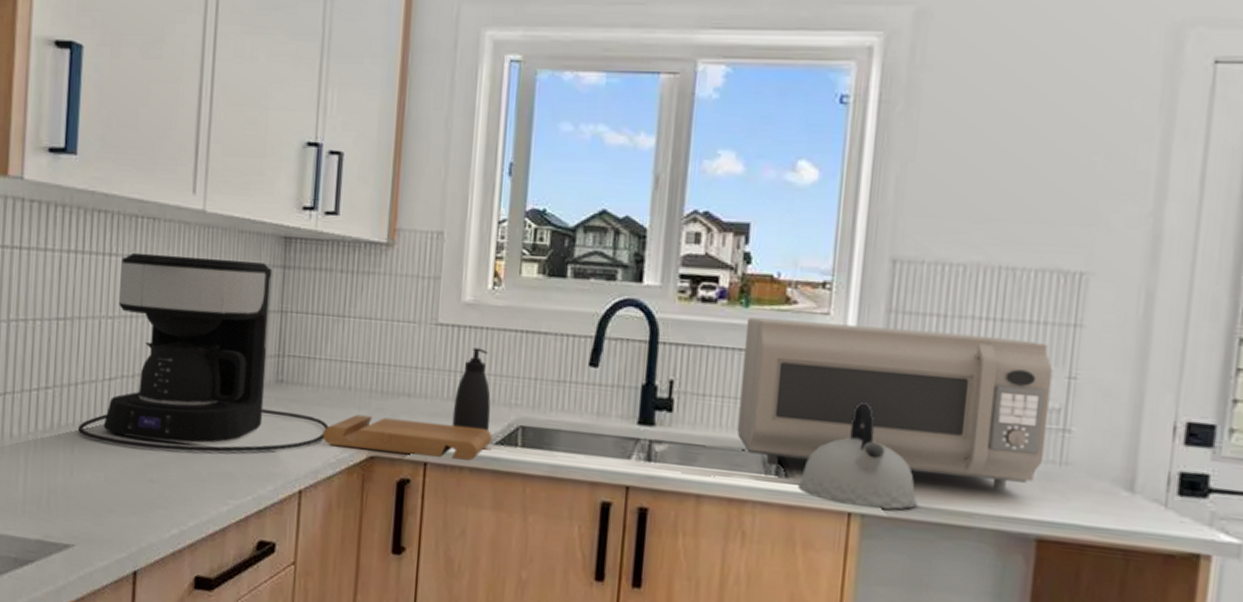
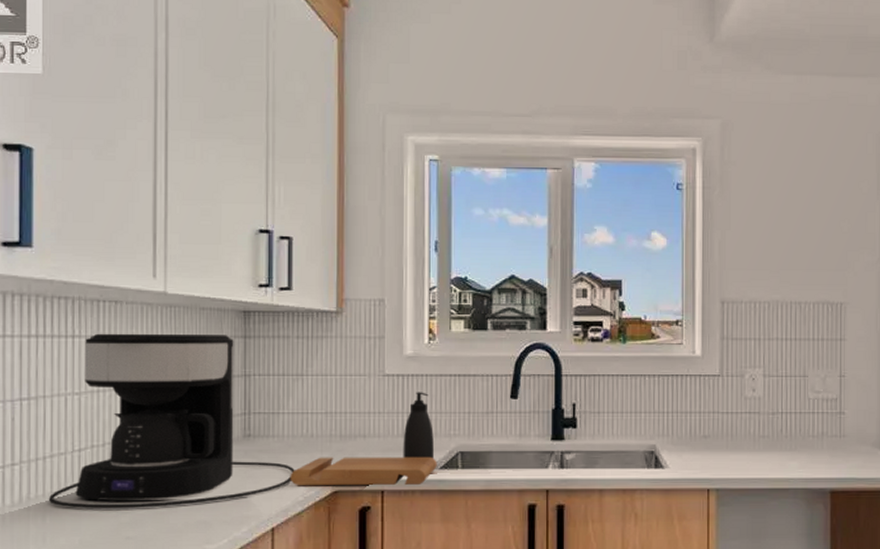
microwave: present [736,317,1053,491] -> none [624,351,830,461]
kettle: present [798,401,918,510] -> none [672,406,753,484]

